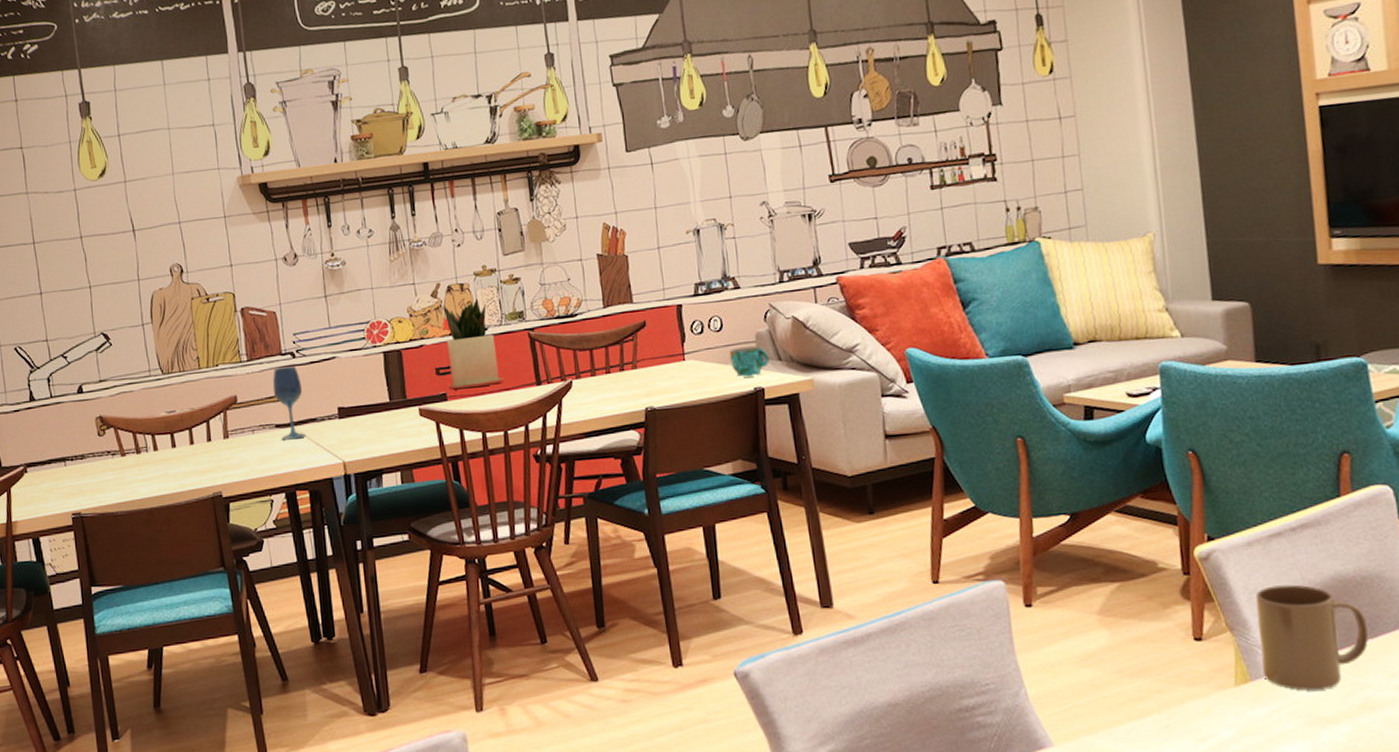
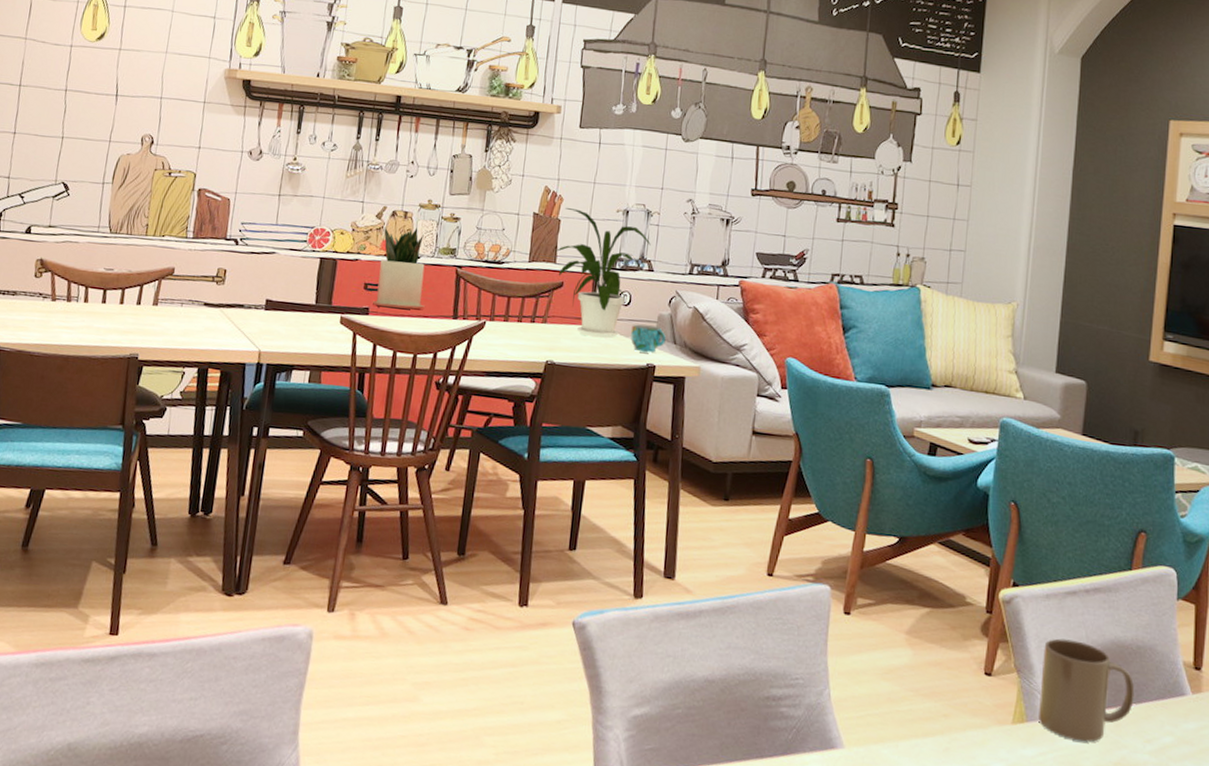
wineglass: present [272,366,306,440] -> none [207,250,238,321]
house plant: none [628,240,731,374] -> present [554,207,651,339]

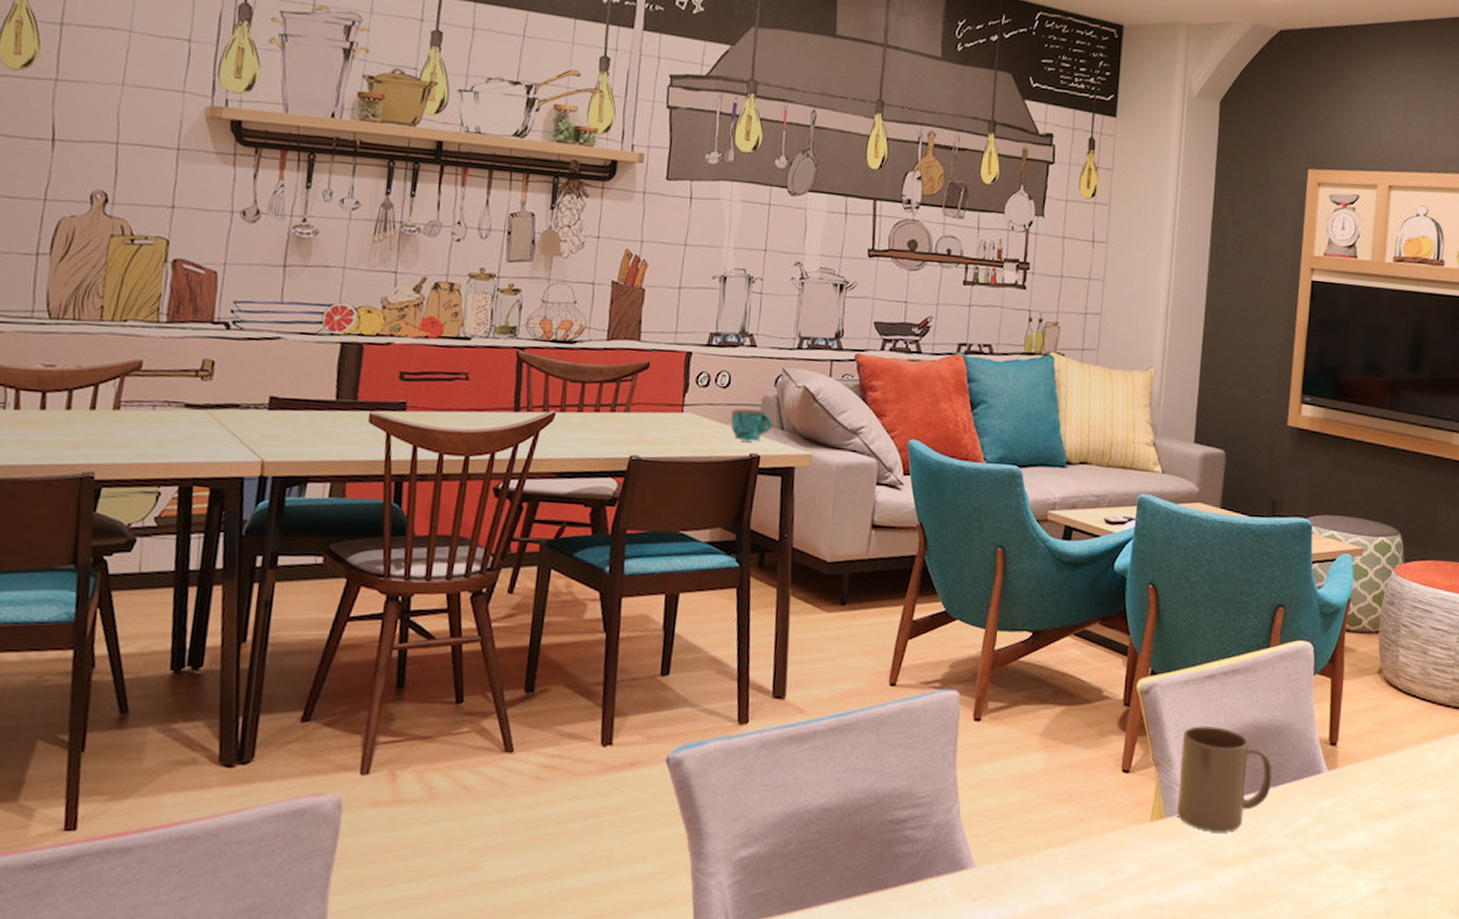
planter: present [372,227,426,311] -> none [410,302,480,403]
house plant: present [554,207,651,339] -> none [638,274,753,428]

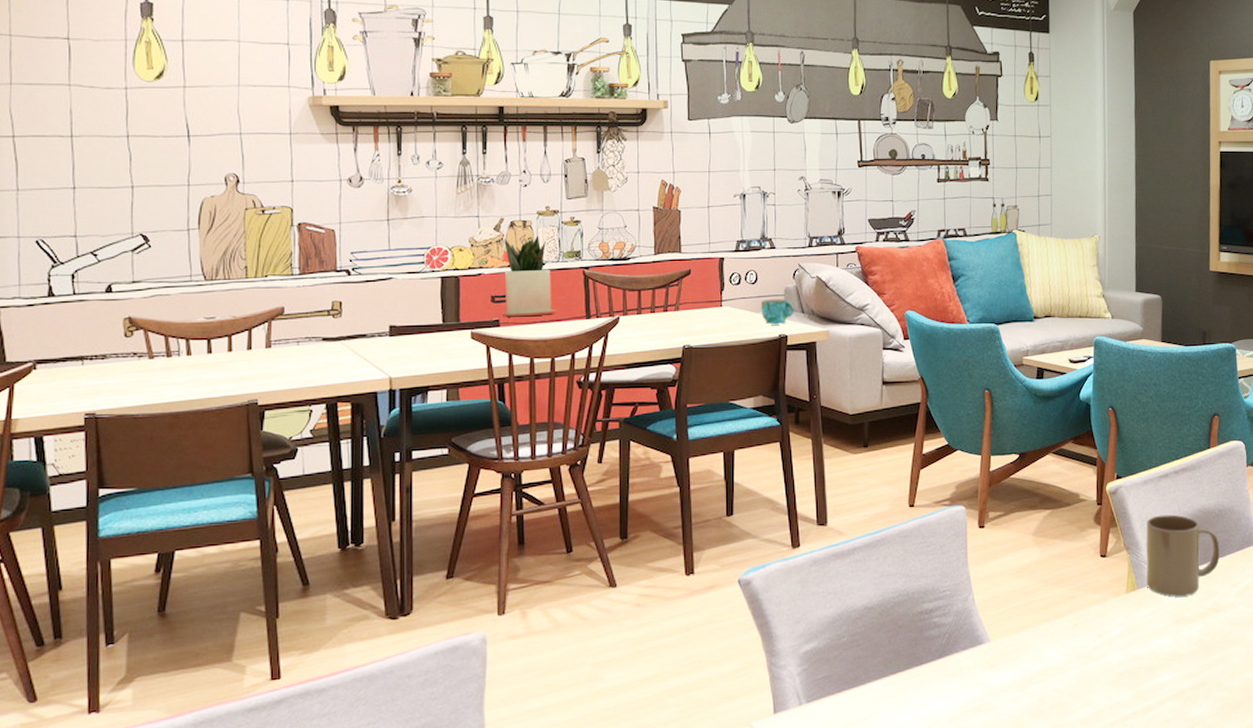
planter: none [410,302,480,403] -> present [501,235,557,317]

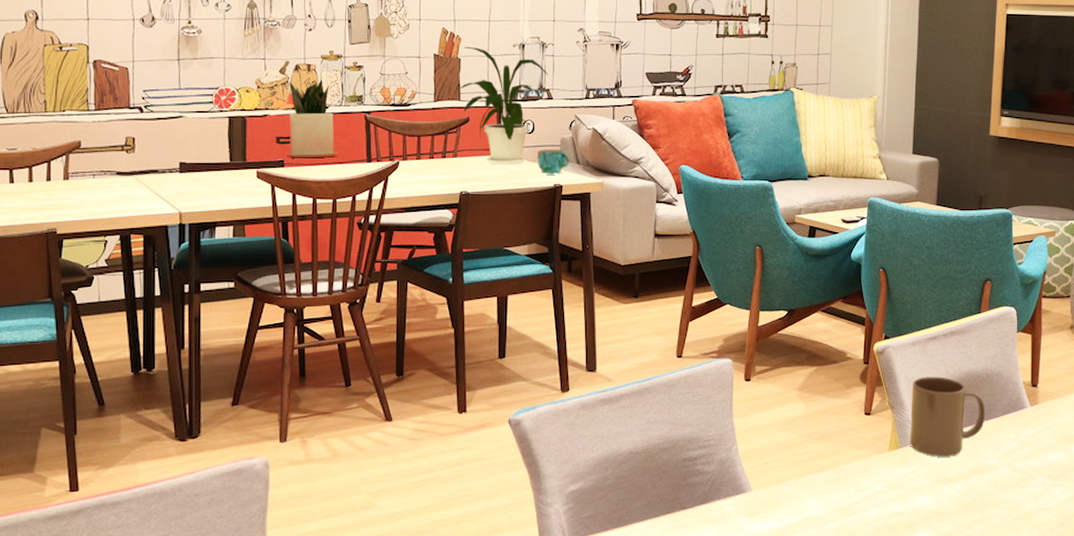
house plant: none [678,198,770,318] -> present [457,46,548,166]

